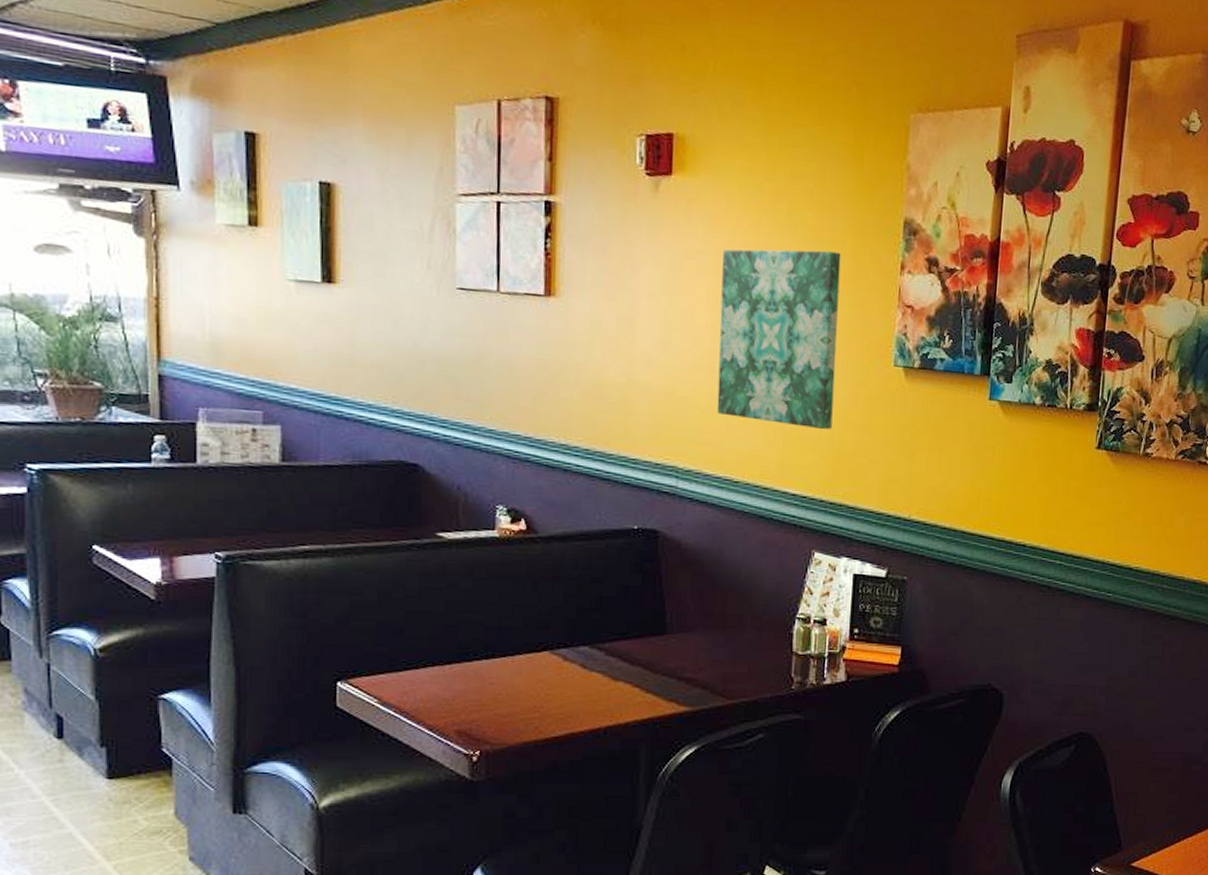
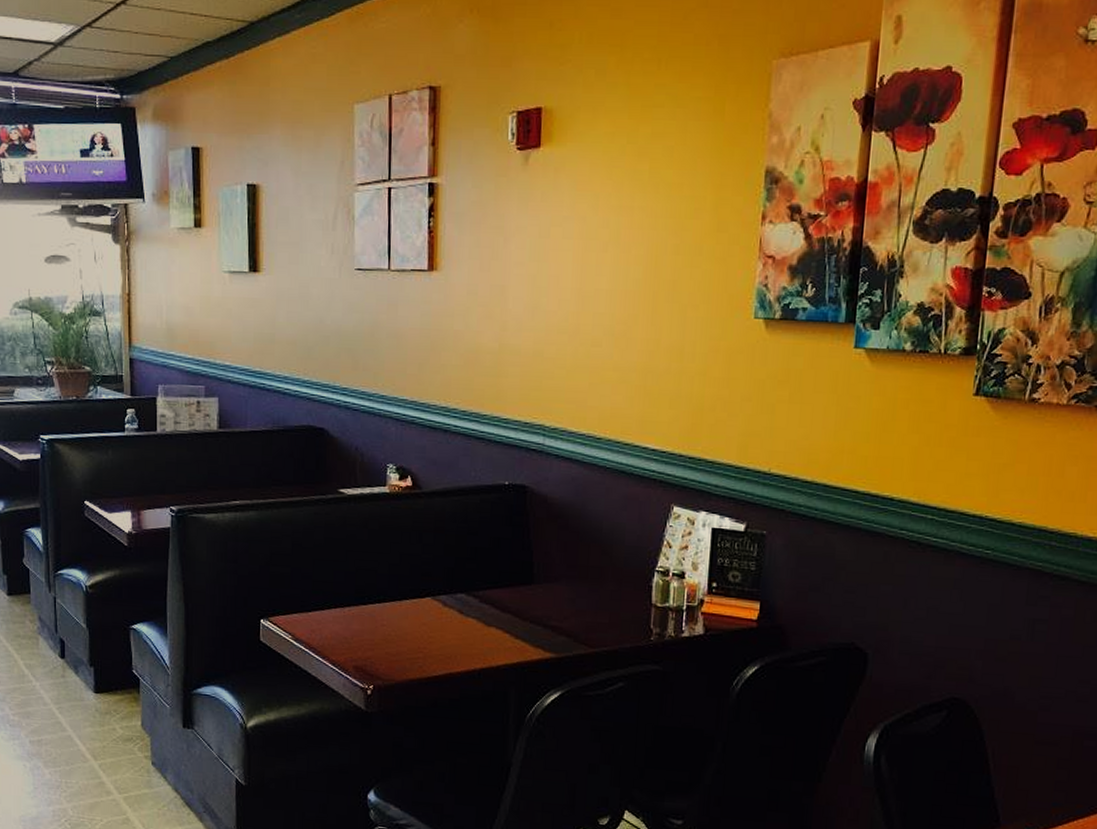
wall art: present [716,249,841,430] -> none [580,207,702,385]

